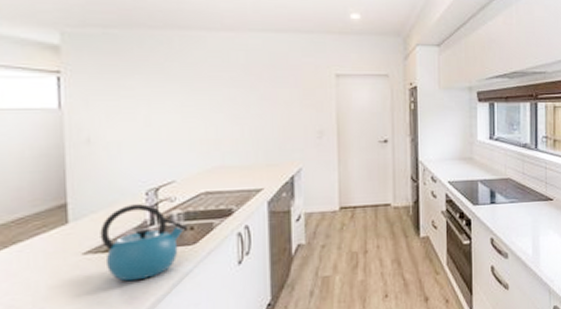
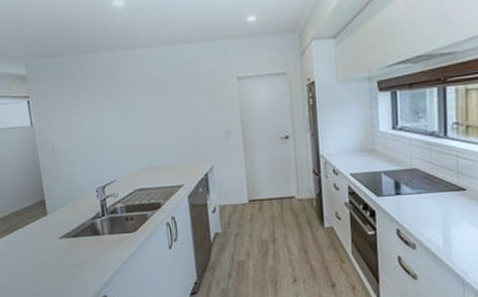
kettle: present [100,204,188,282] -> none [68,199,129,260]

